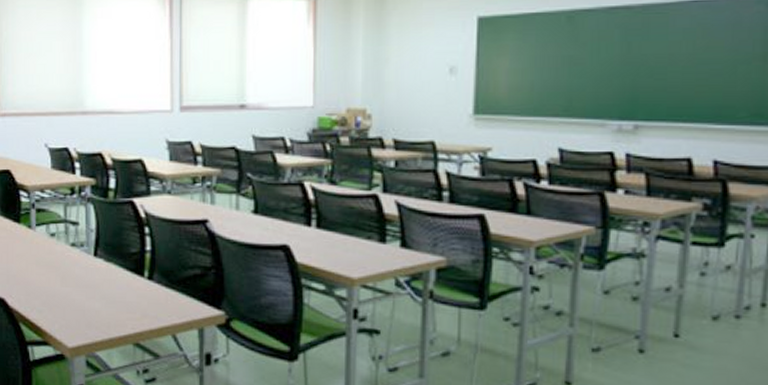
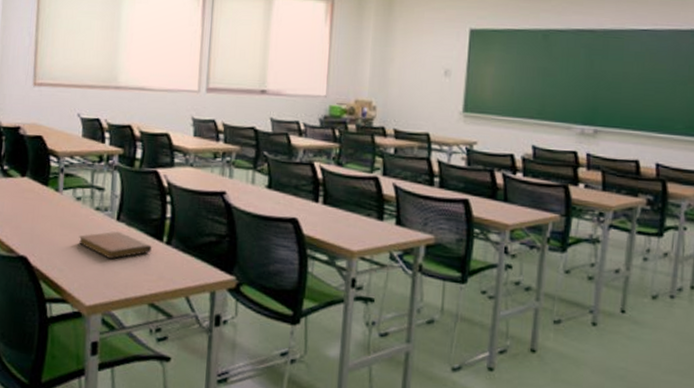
notebook: none [55,267,133,298] -> present [78,231,152,260]

